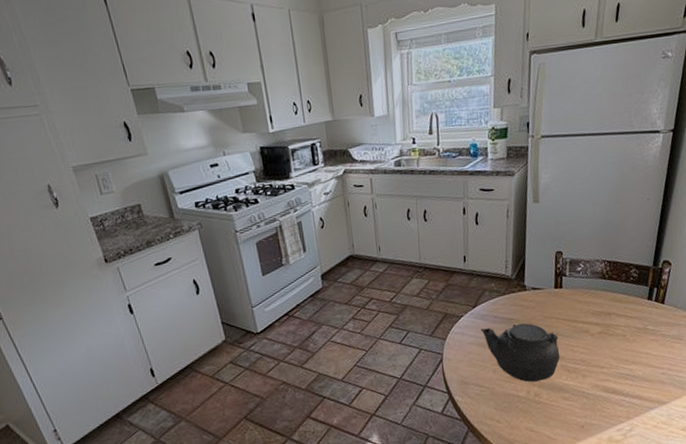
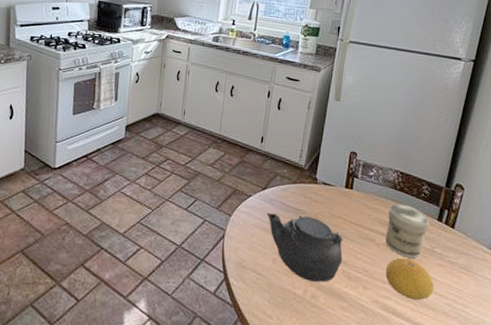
jar: none [599,291,641,341] -> present [385,203,430,259]
fruit: none [602,340,649,377] -> present [385,257,433,301]

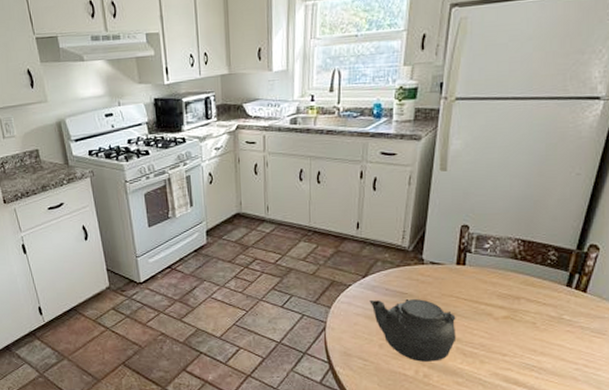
jar: present [385,203,430,259] -> none [505,273,557,328]
fruit: present [385,257,433,301] -> none [505,328,560,369]

